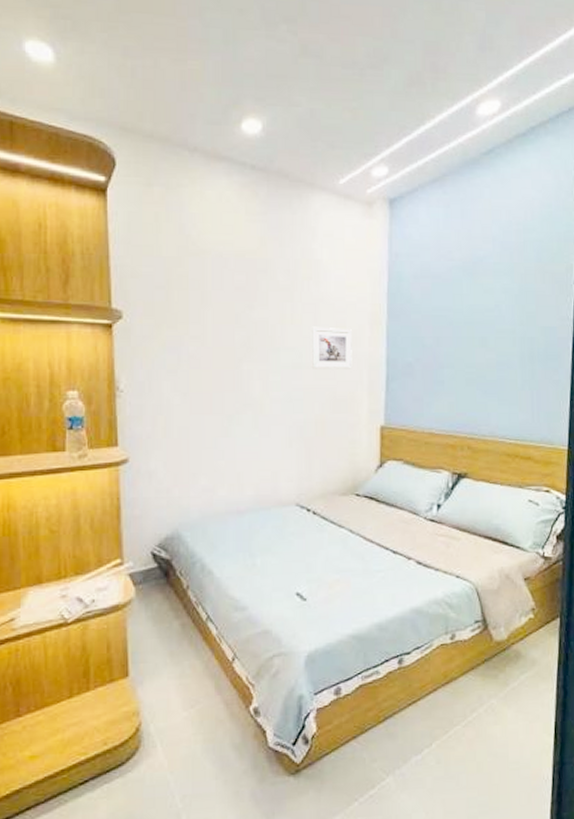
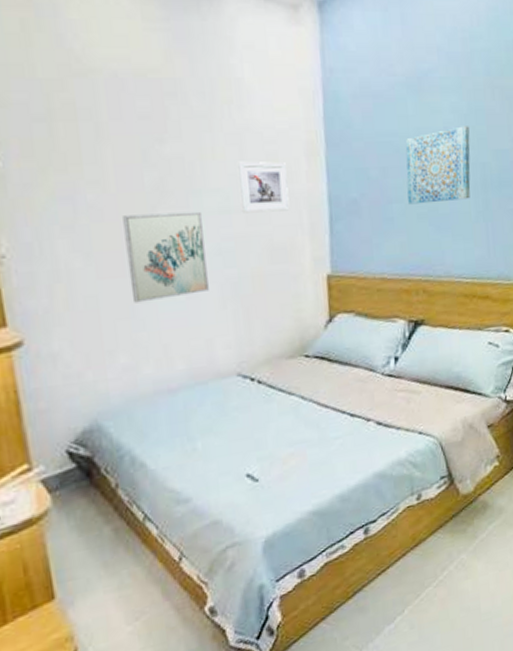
wall art: none [215,365,279,436] -> present [123,211,209,303]
wall art: none [458,305,520,370] -> present [405,126,471,205]

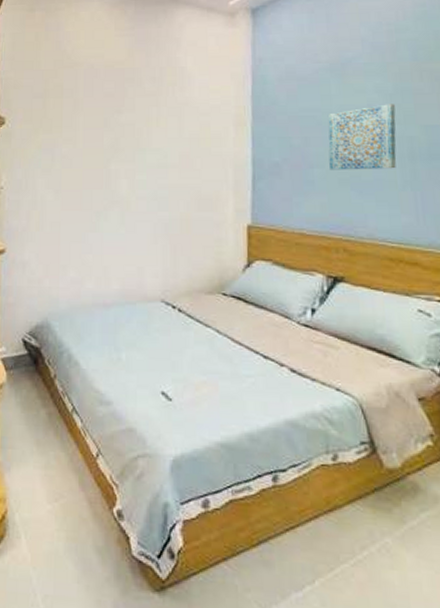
wall art: present [123,211,209,303] -> none [84,165,145,231]
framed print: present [238,161,290,214] -> none [176,128,217,169]

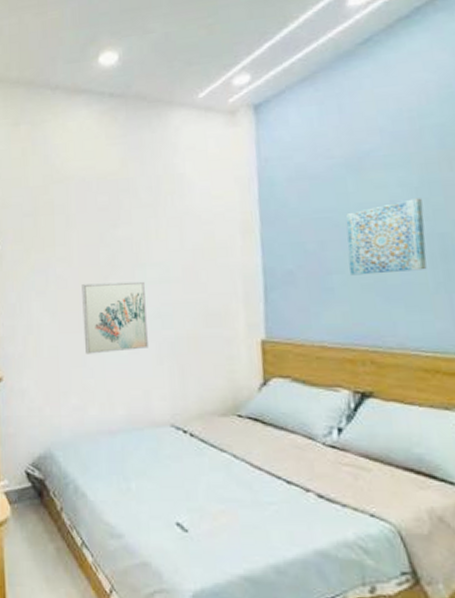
wall art: none [84,165,145,231] -> present [82,281,148,355]

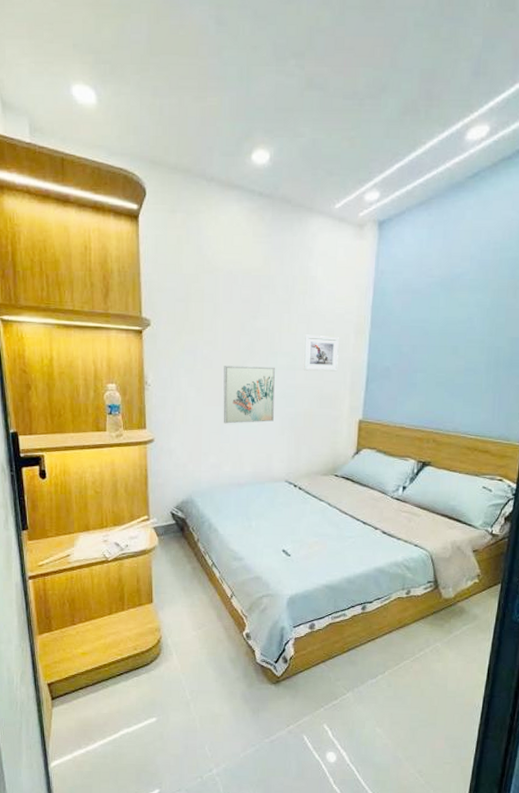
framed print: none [178,239,225,283] -> present [303,334,339,371]
wall art: present [346,198,427,276] -> none [430,317,490,375]

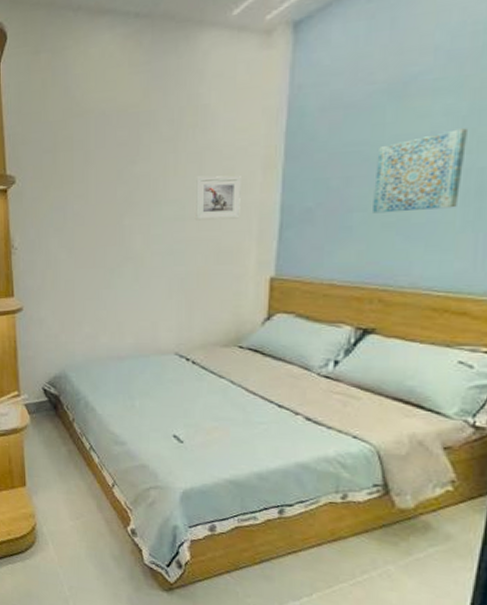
wall art: present [223,366,276,424] -> none [98,218,161,288]
wall art: none [430,317,490,375] -> present [373,128,467,214]

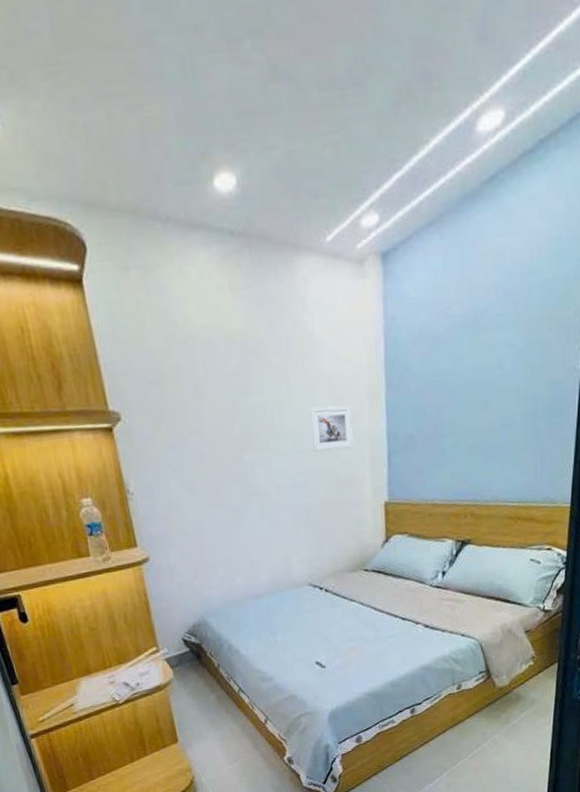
wall art: present [373,128,467,214] -> none [459,359,524,437]

